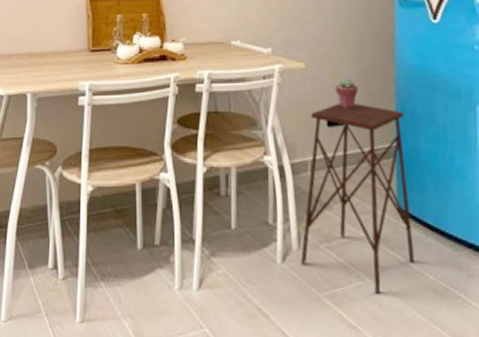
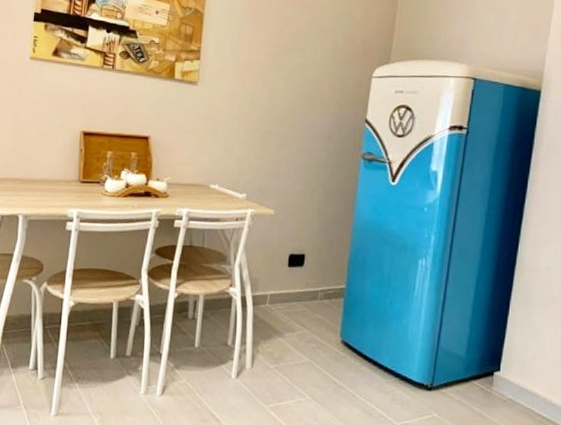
side table: present [301,103,415,294] -> none [252,247,356,409]
potted succulent: present [335,78,358,108] -> none [298,226,318,253]

